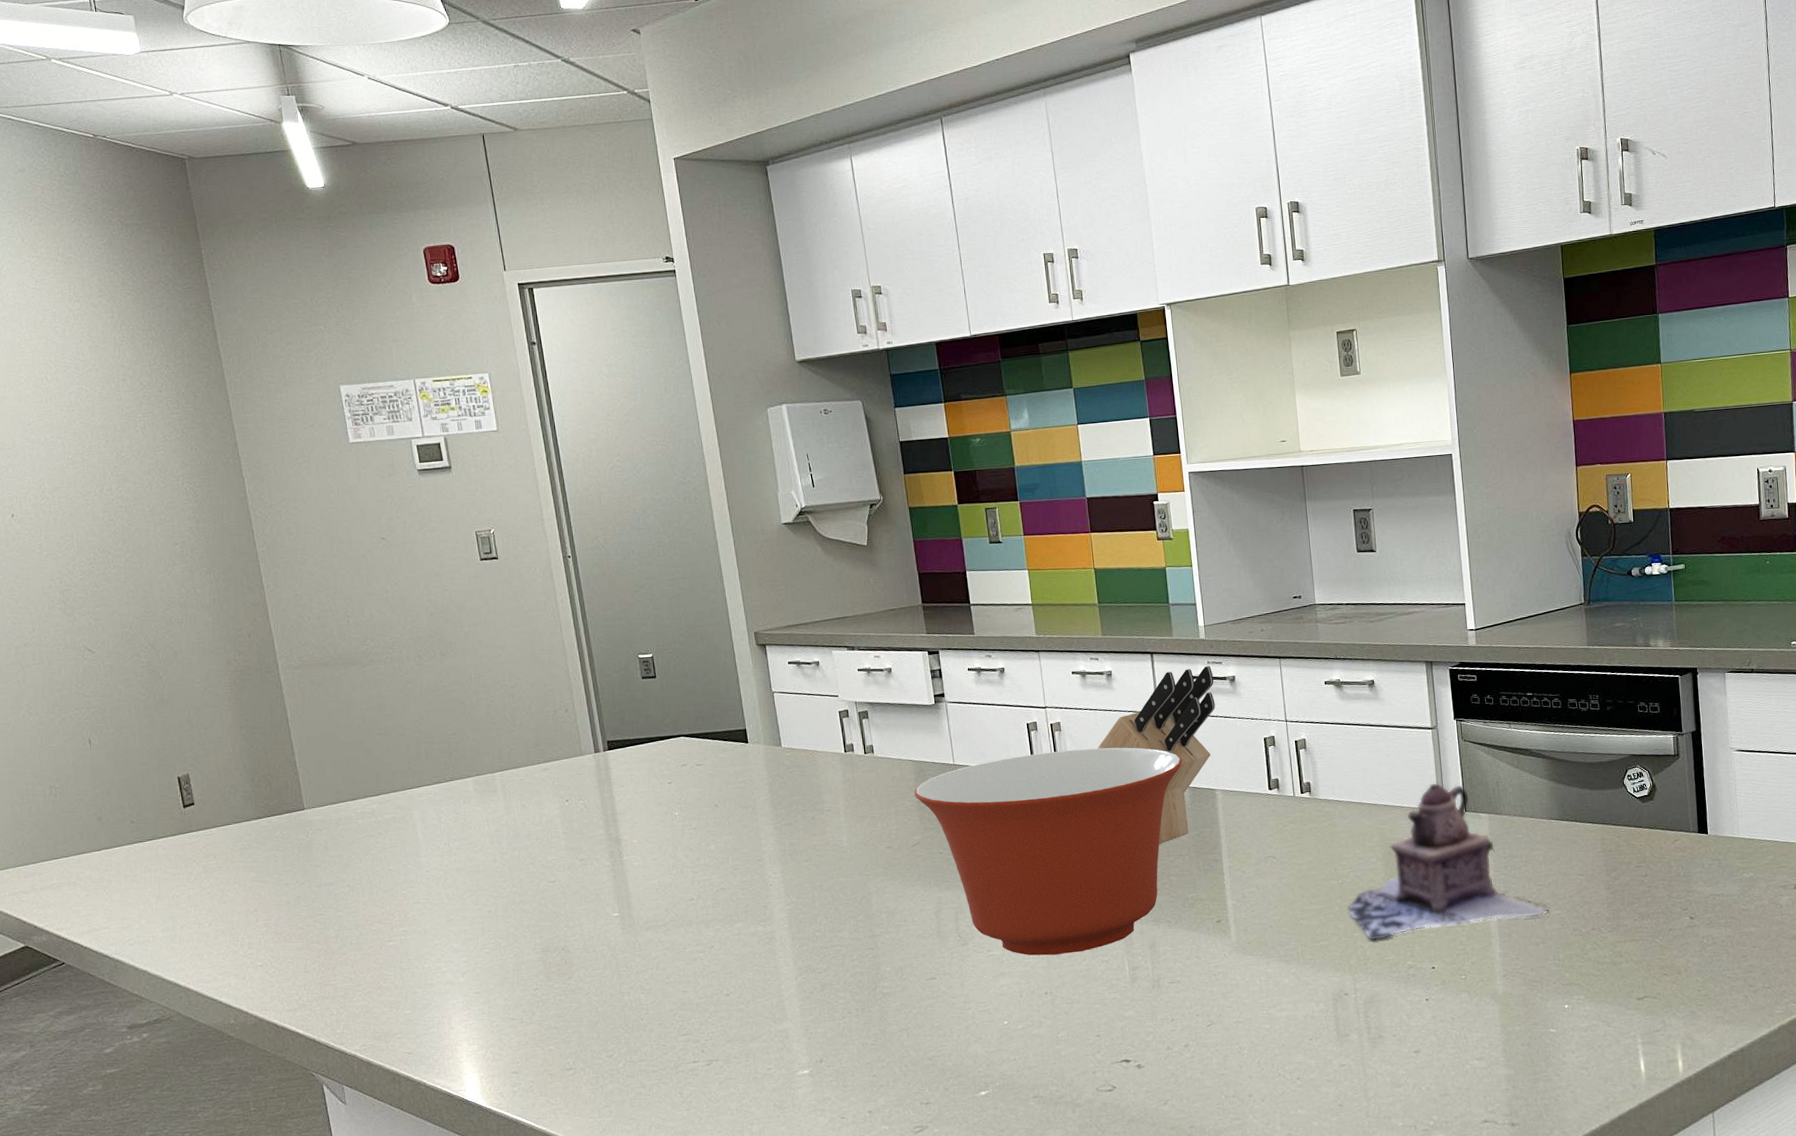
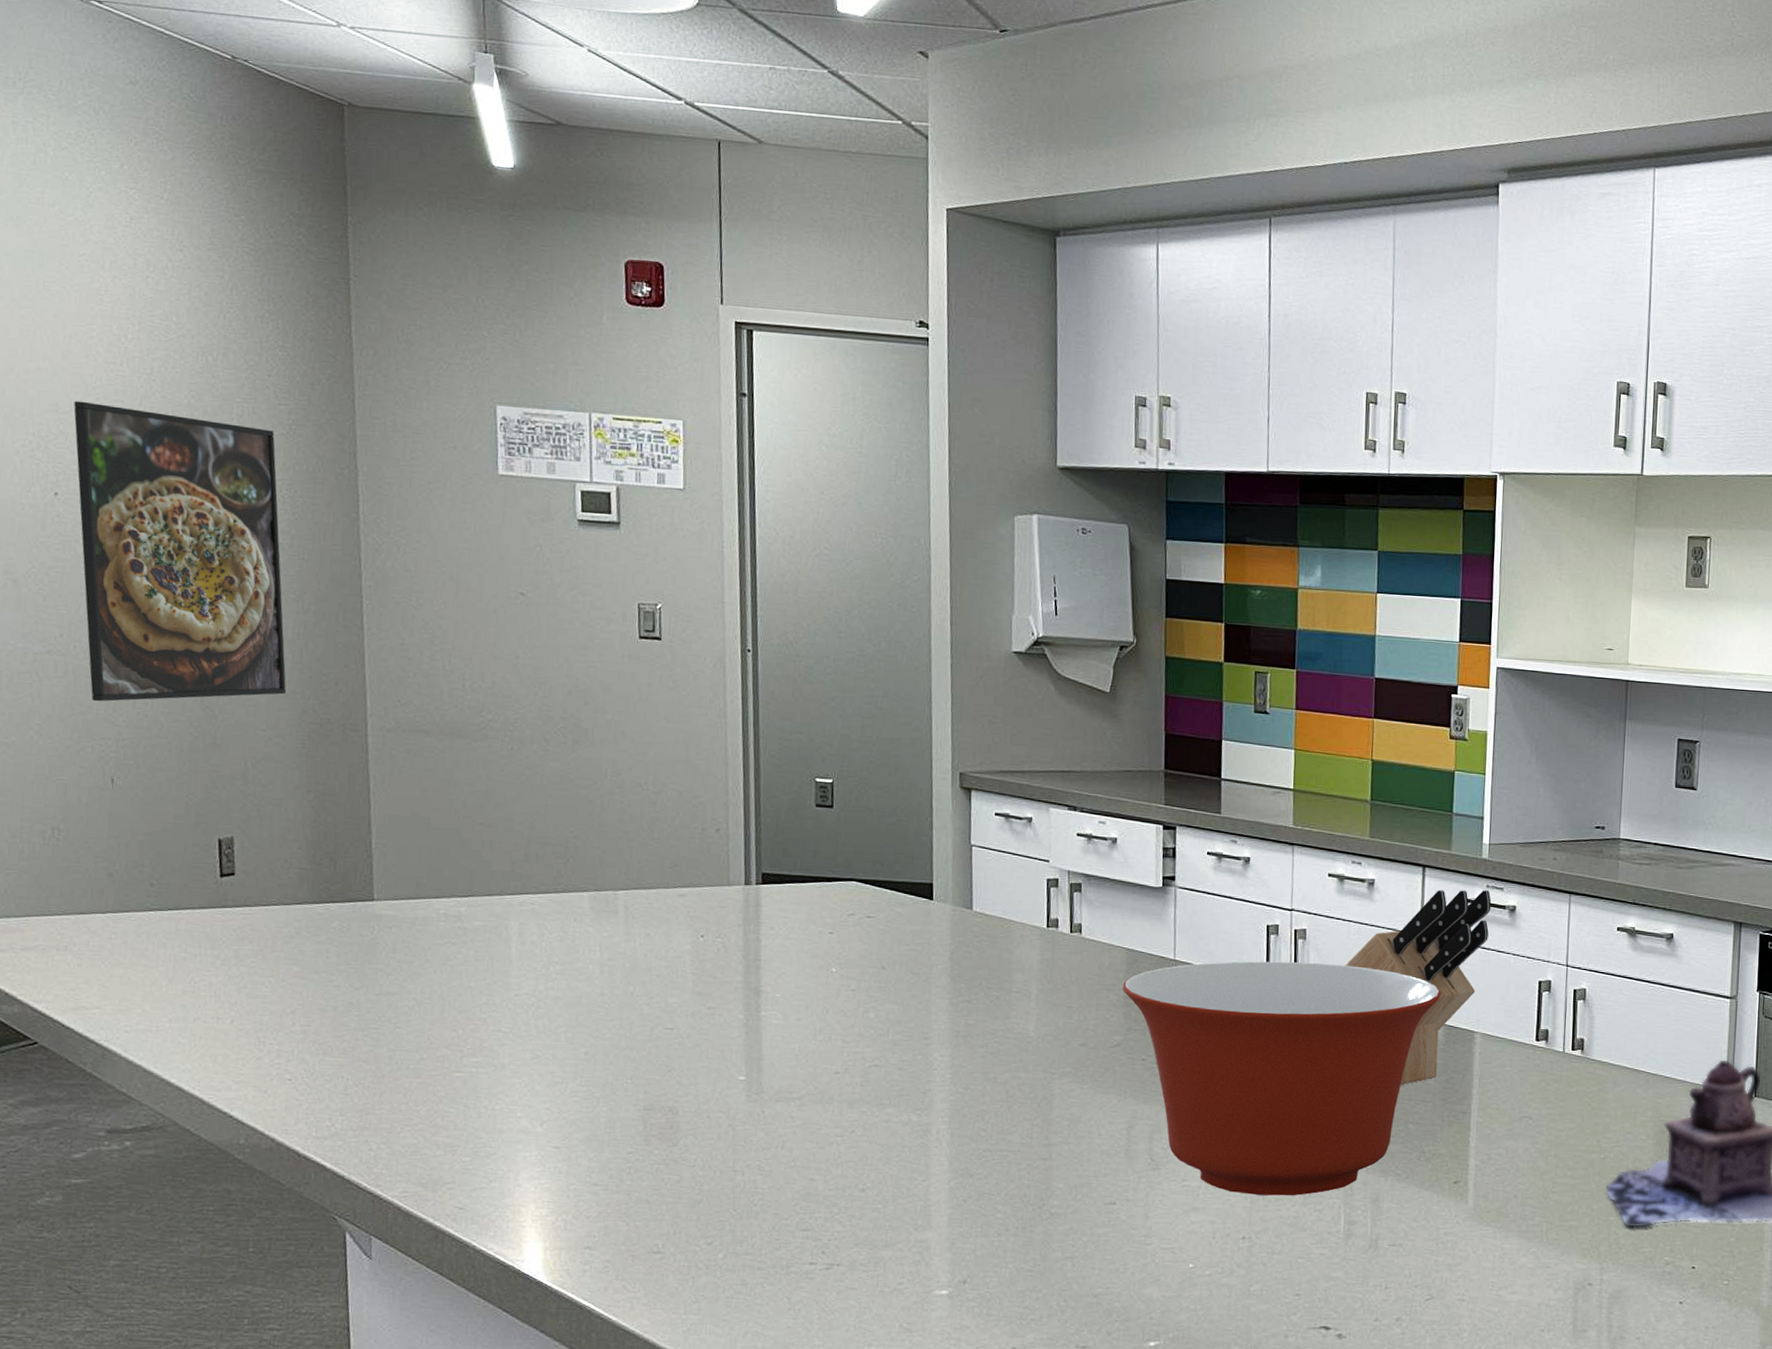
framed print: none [15,435,212,680] -> present [73,400,287,702]

